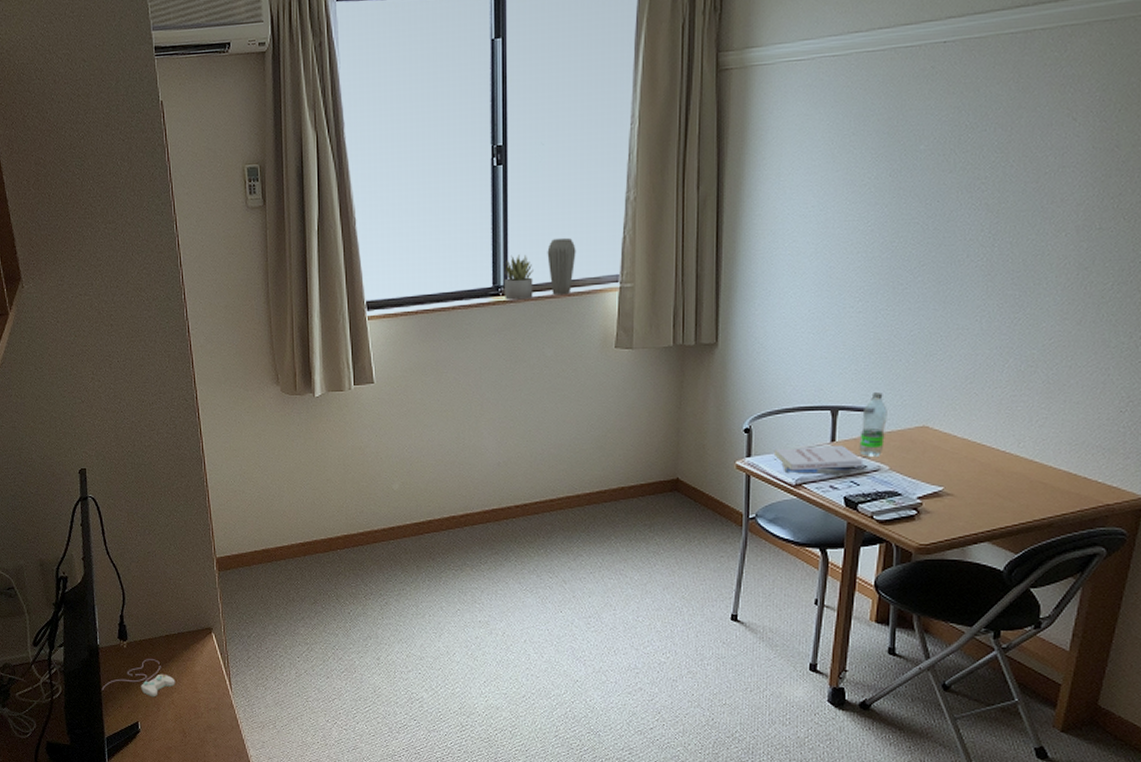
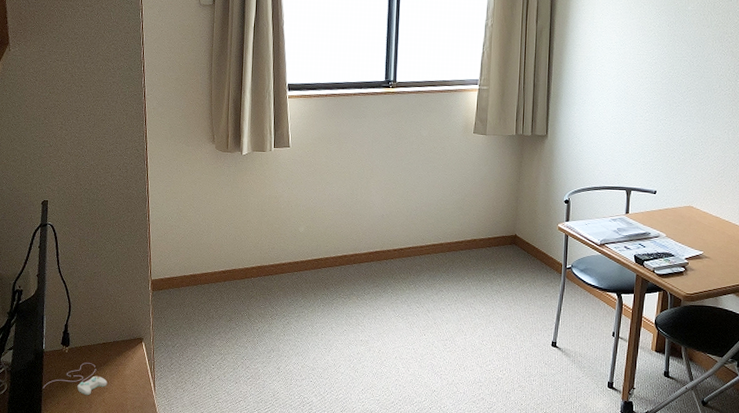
succulent plant: present [503,254,533,300] -> none [394,58,416,92]
vase: present [547,238,576,296] -> none [426,49,448,91]
books: present [773,444,864,474] -> none [585,216,648,238]
bottle: present [859,393,888,458] -> none [645,179,665,228]

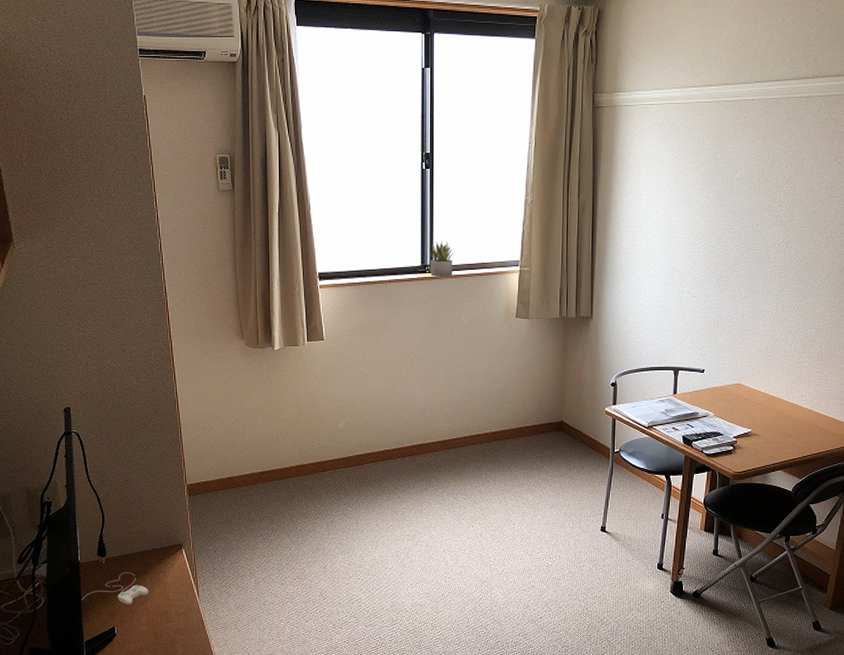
succulent plant: none [394,58,416,92] -> present [429,241,453,277]

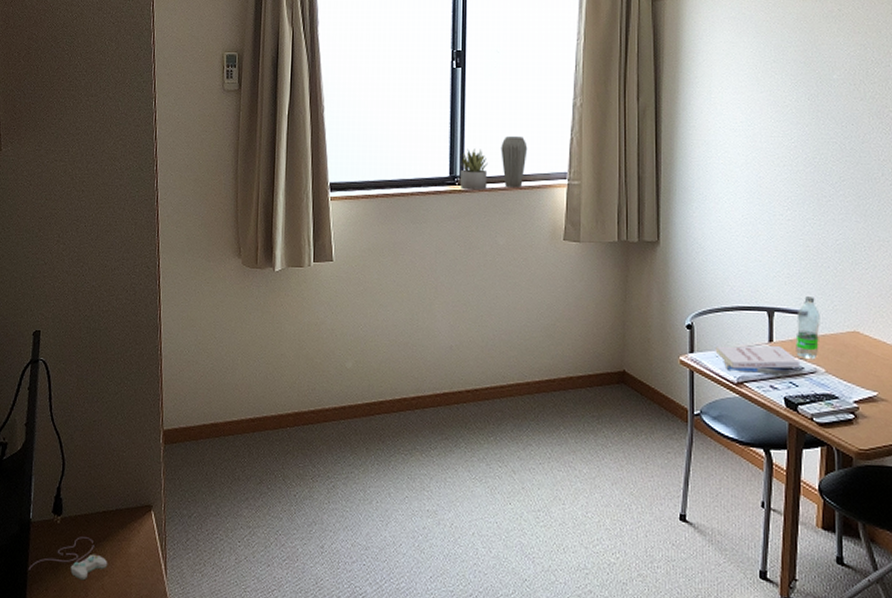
vase: none [464,230,487,275] -> present [501,136,528,188]
books: none [632,396,696,418] -> present [715,345,801,374]
bottle: none [693,358,713,407] -> present [795,296,820,360]

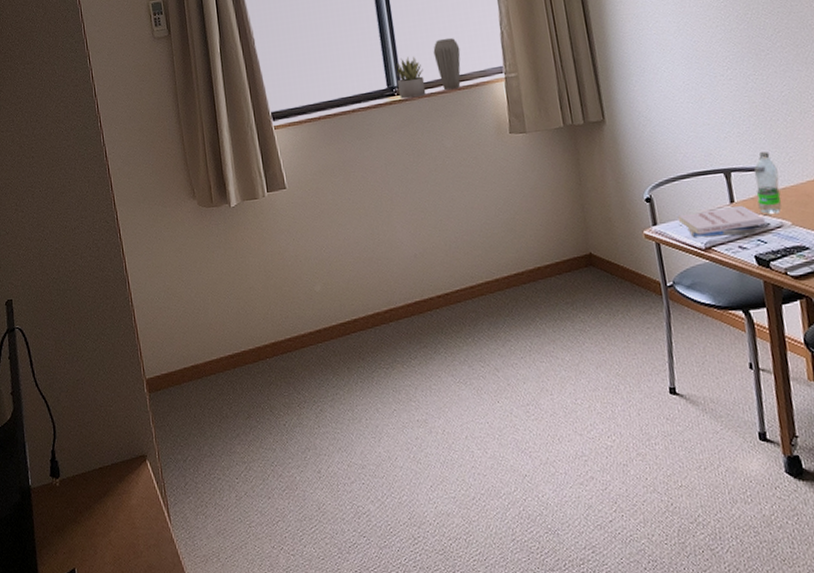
game controller: present [28,537,108,581] -> none [35,495,112,539]

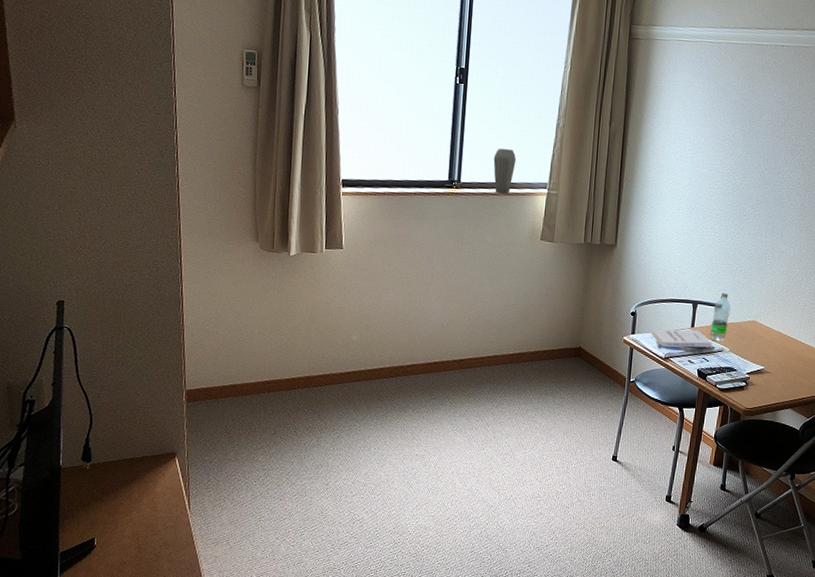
succulent plant: present [394,56,427,99] -> none [457,157,482,194]

